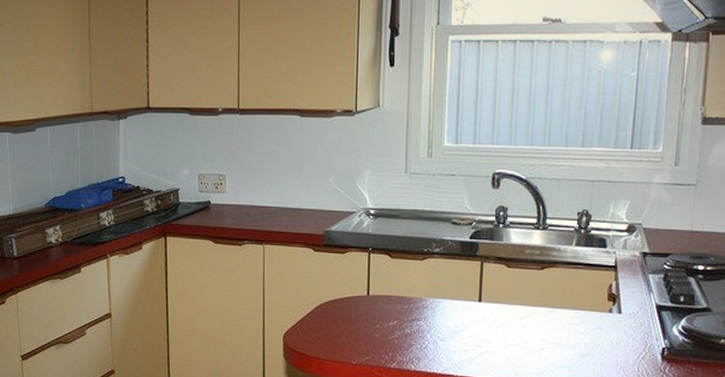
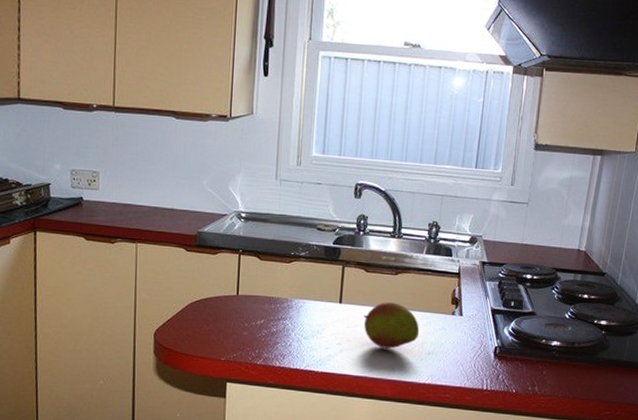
fruit: none [506,299,572,351] -> present [364,302,420,349]

